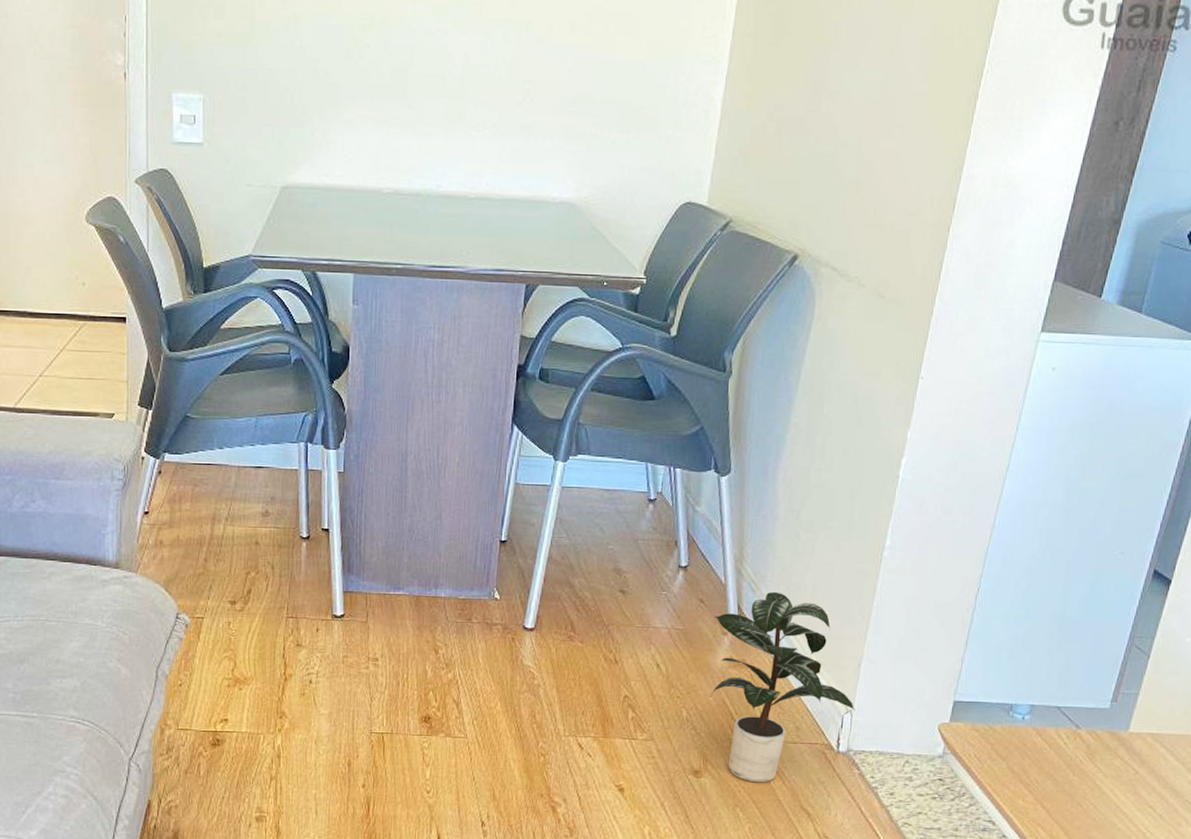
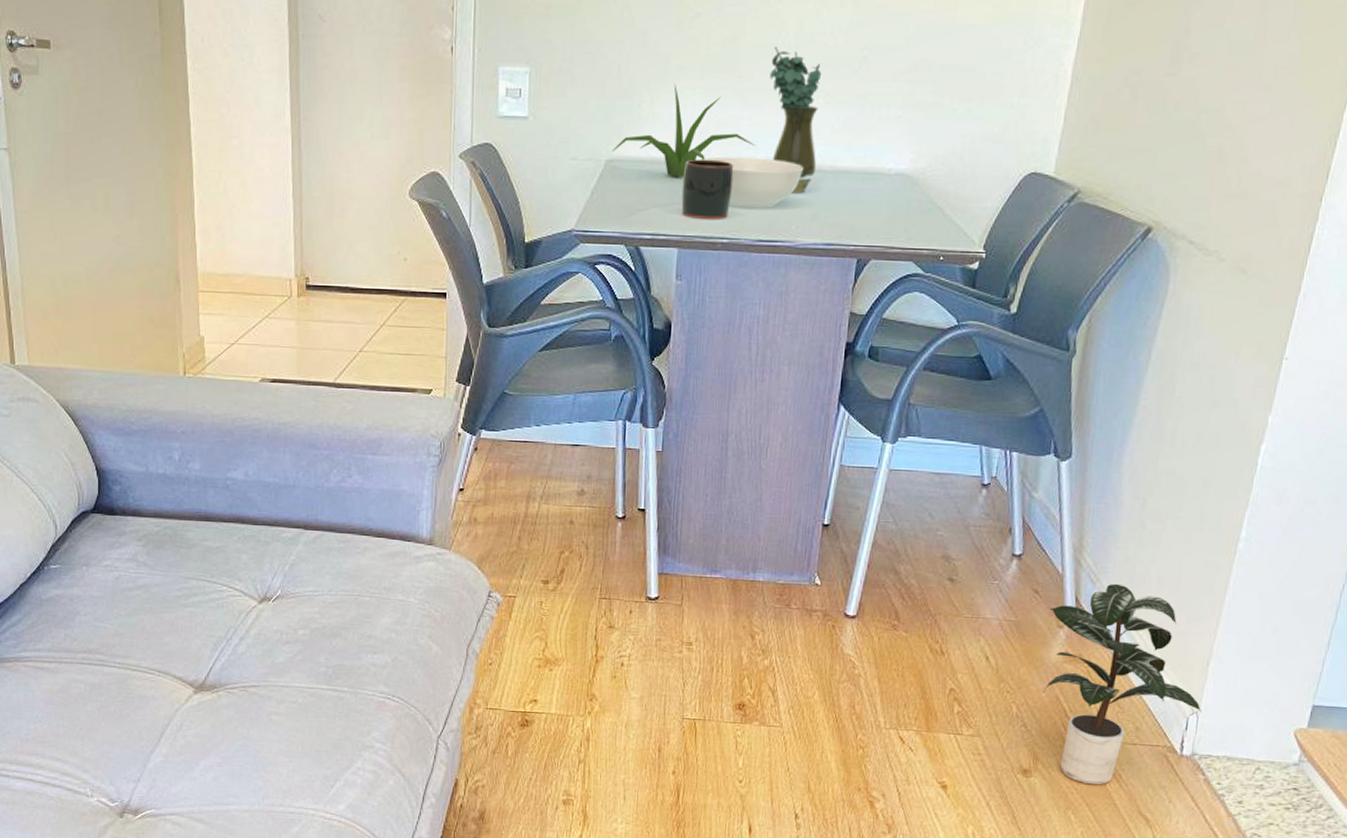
plant: none [287,112,426,204] -> present [612,83,755,177]
mug: none [356,186,406,246] -> present [681,159,734,220]
bowl: none [376,184,473,235] -> present [703,156,804,209]
vase: none [438,78,488,221] -> present [770,47,822,194]

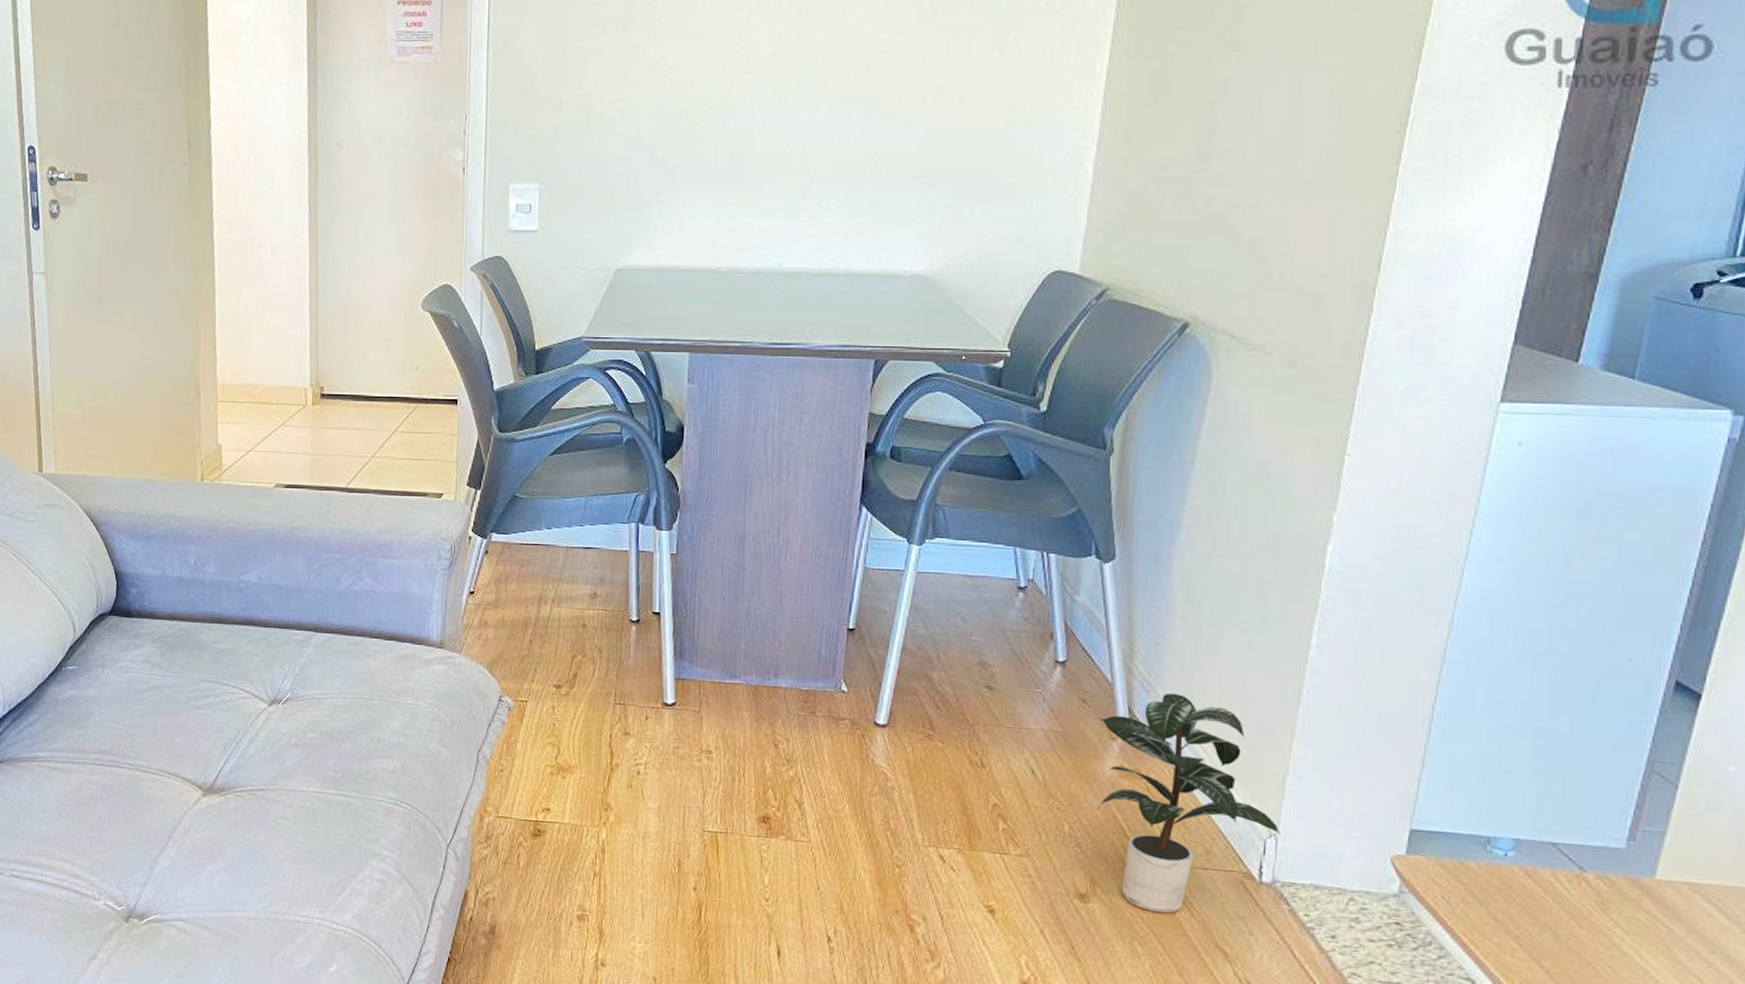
plant: present [612,83,755,177] -> none [622,195,766,284]
mug: present [681,159,734,220] -> none [692,266,745,325]
bowl: present [703,156,804,209] -> none [713,263,816,313]
vase: present [770,47,822,194] -> none [779,157,832,297]

